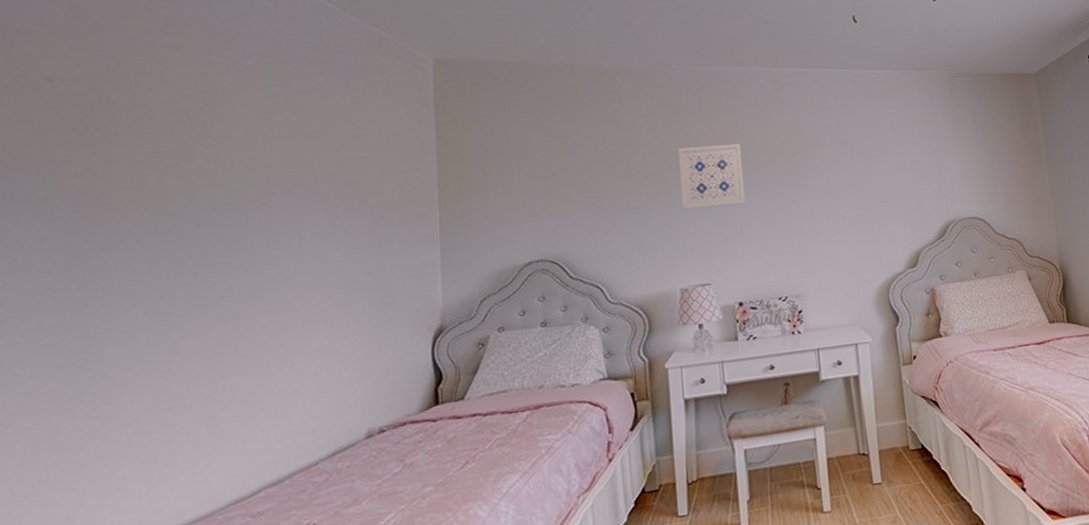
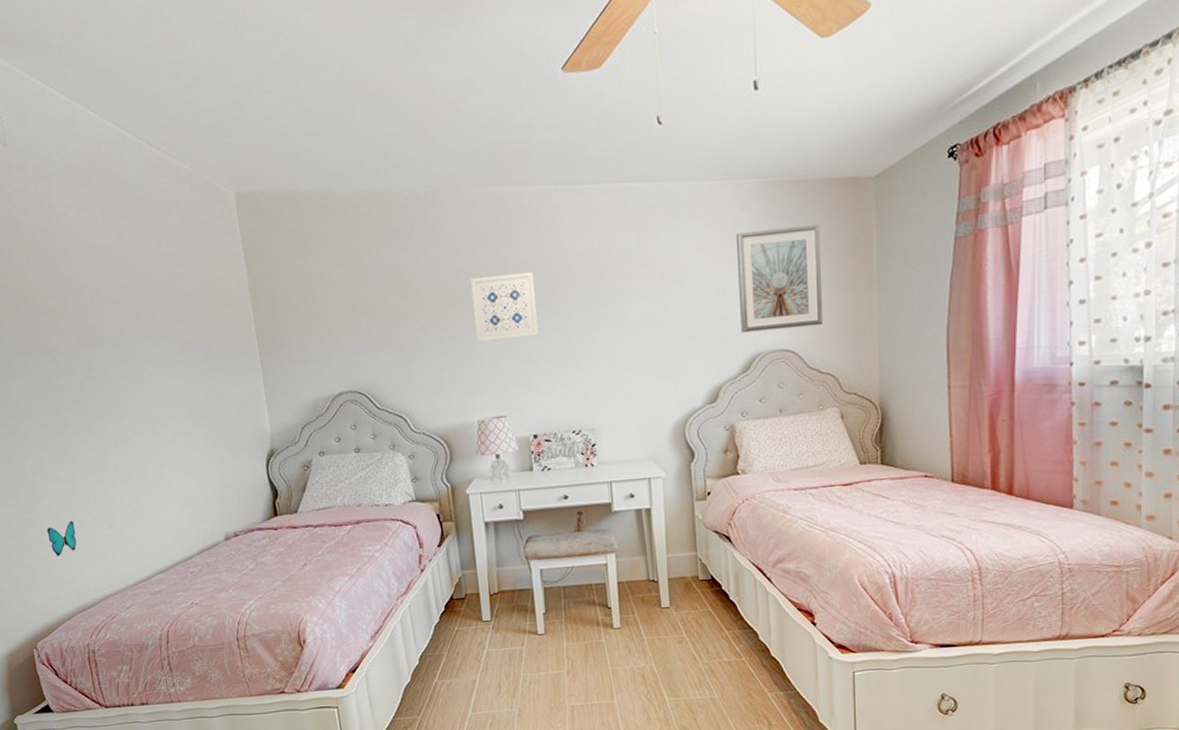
decorative butterfly: none [113,424,158,474] -> present [46,520,77,556]
picture frame: none [926,109,1006,202] -> present [737,223,824,333]

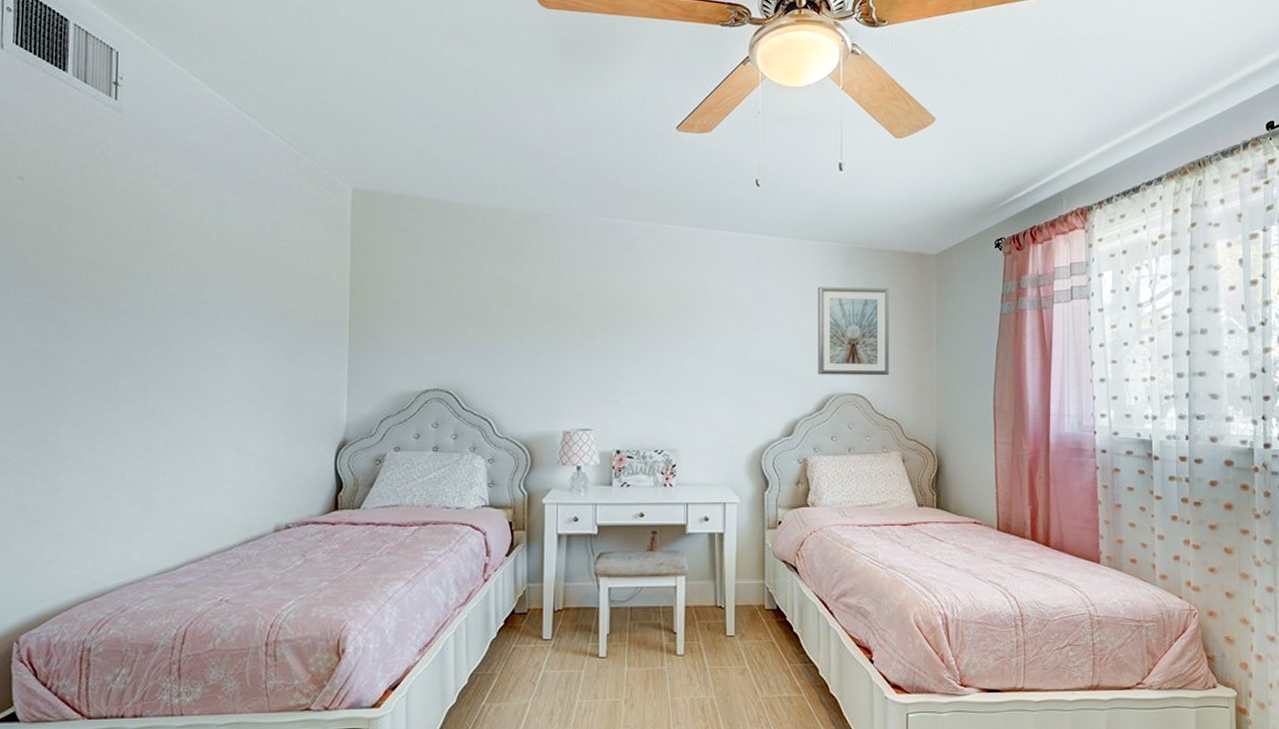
decorative butterfly: present [46,520,77,556] -> none [65,496,102,535]
wall art: present [471,271,539,342] -> none [572,296,633,356]

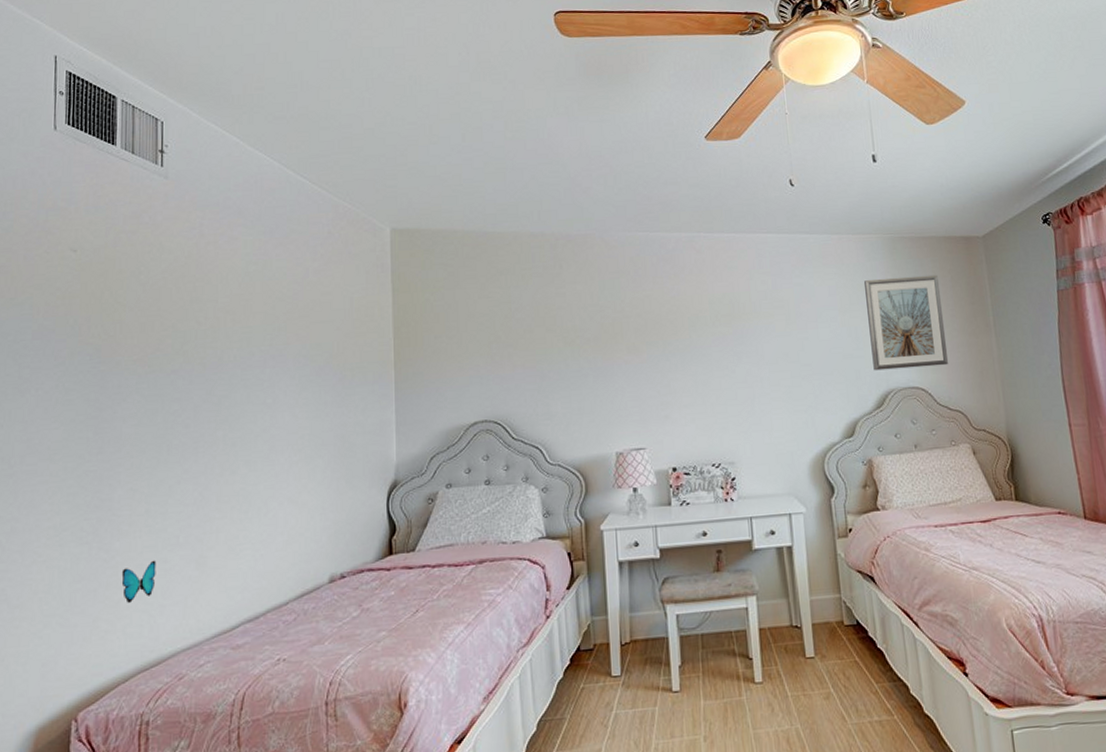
decorative butterfly: none [65,496,102,535] -> present [121,560,157,603]

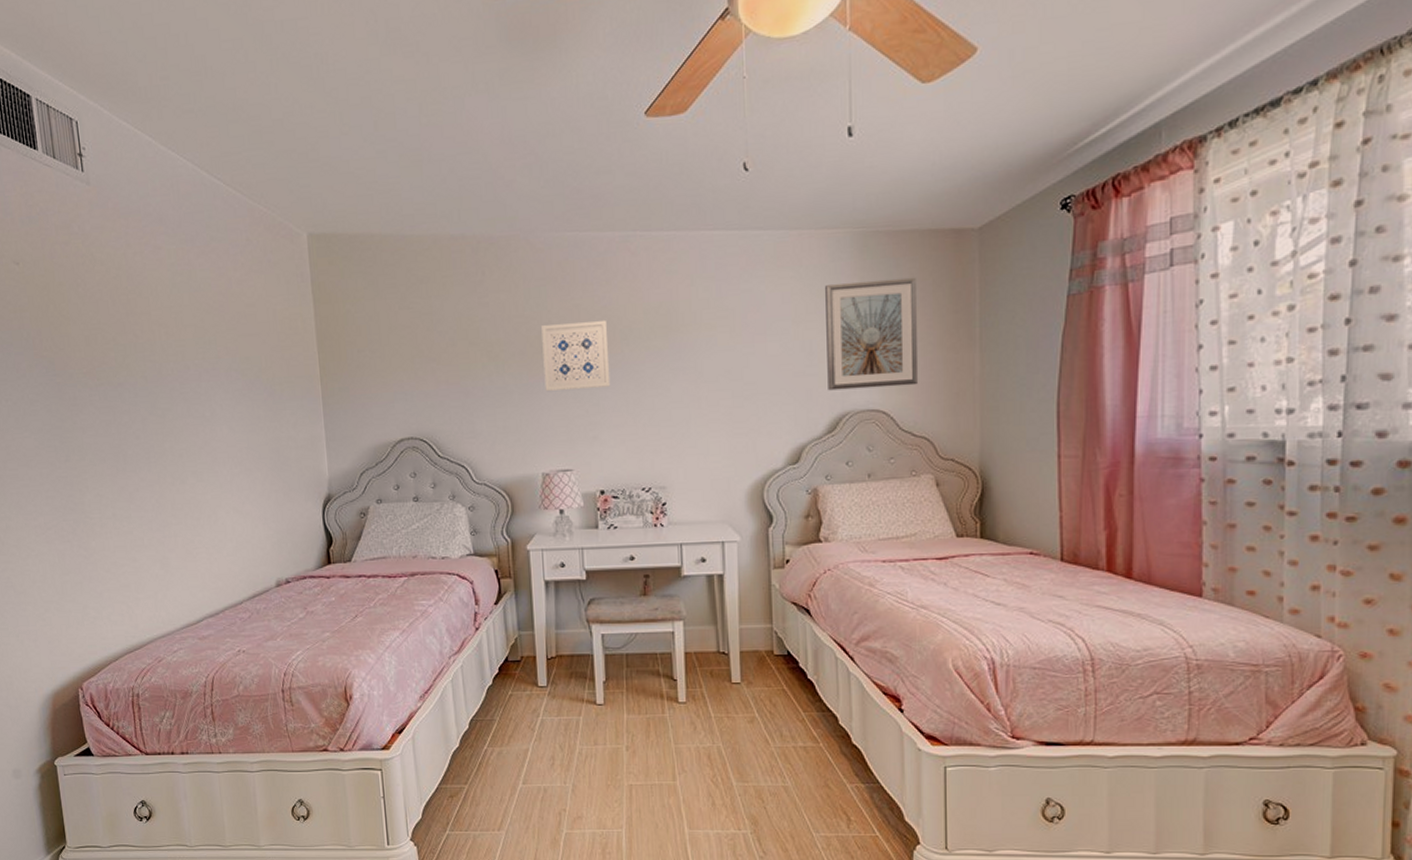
decorative butterfly: present [121,560,157,603] -> none [100,558,129,595]
wall art: none [615,308,681,374] -> present [541,319,611,391]

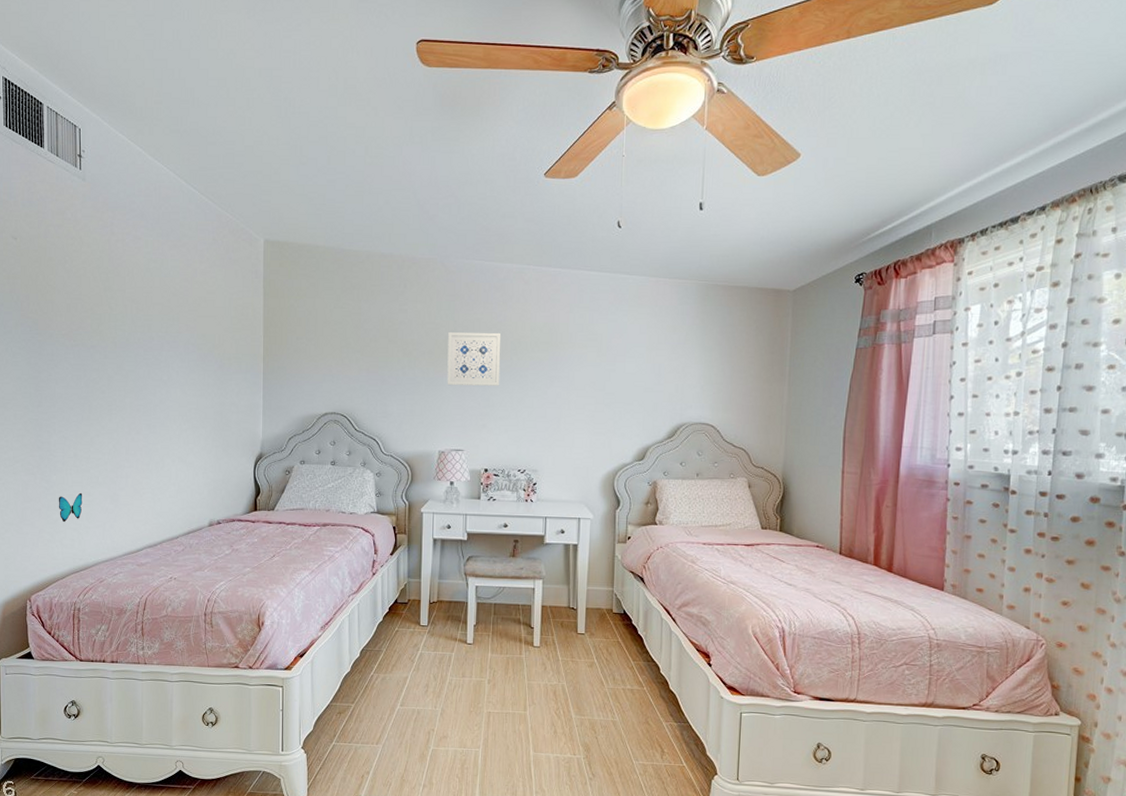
decorative butterfly: none [100,558,129,595] -> present [58,492,83,522]
picture frame: present [825,277,919,391] -> none [670,322,743,407]

